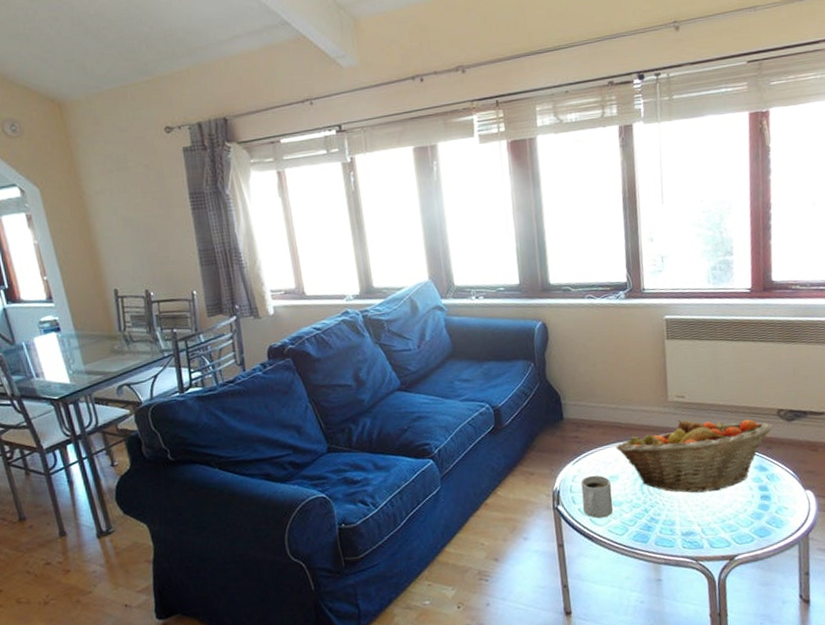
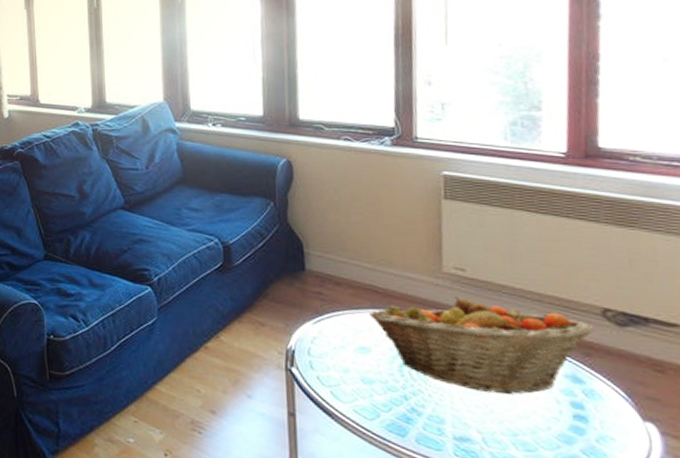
mug: present [581,475,613,519] -> none [322,340,362,394]

